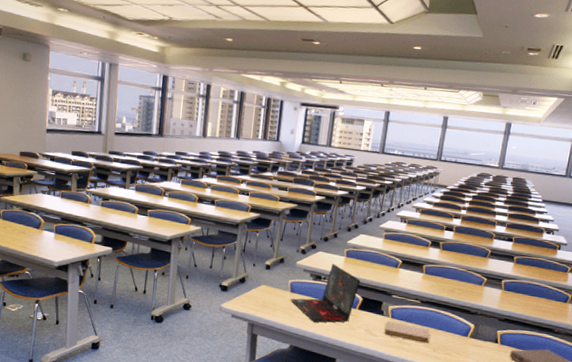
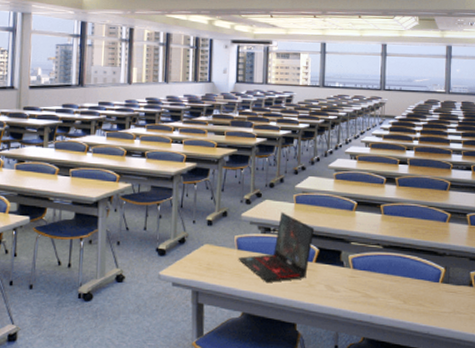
notebook: present [384,321,430,343] -> none [347,273,398,294]

